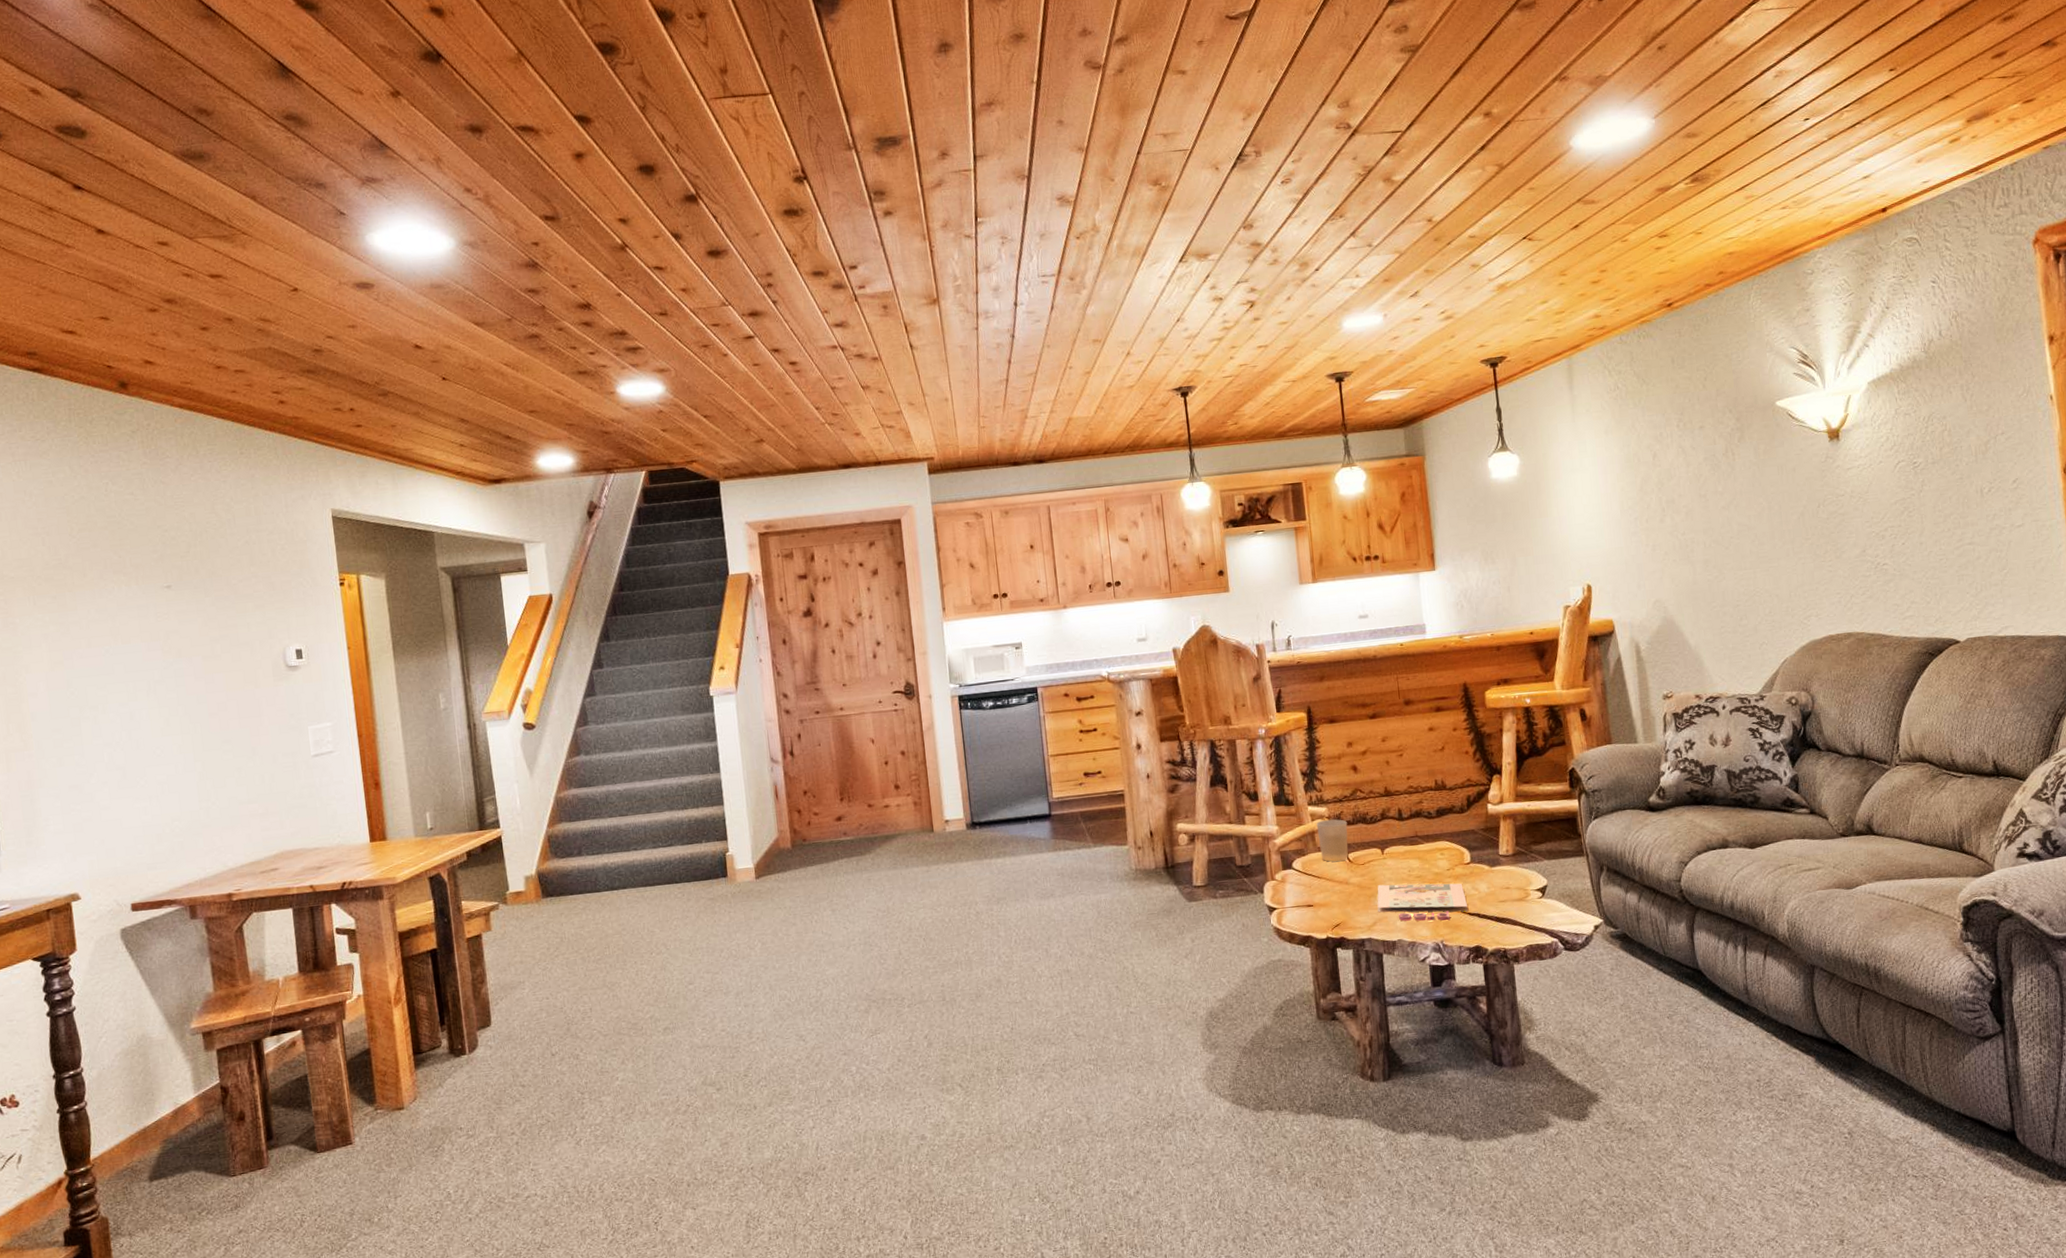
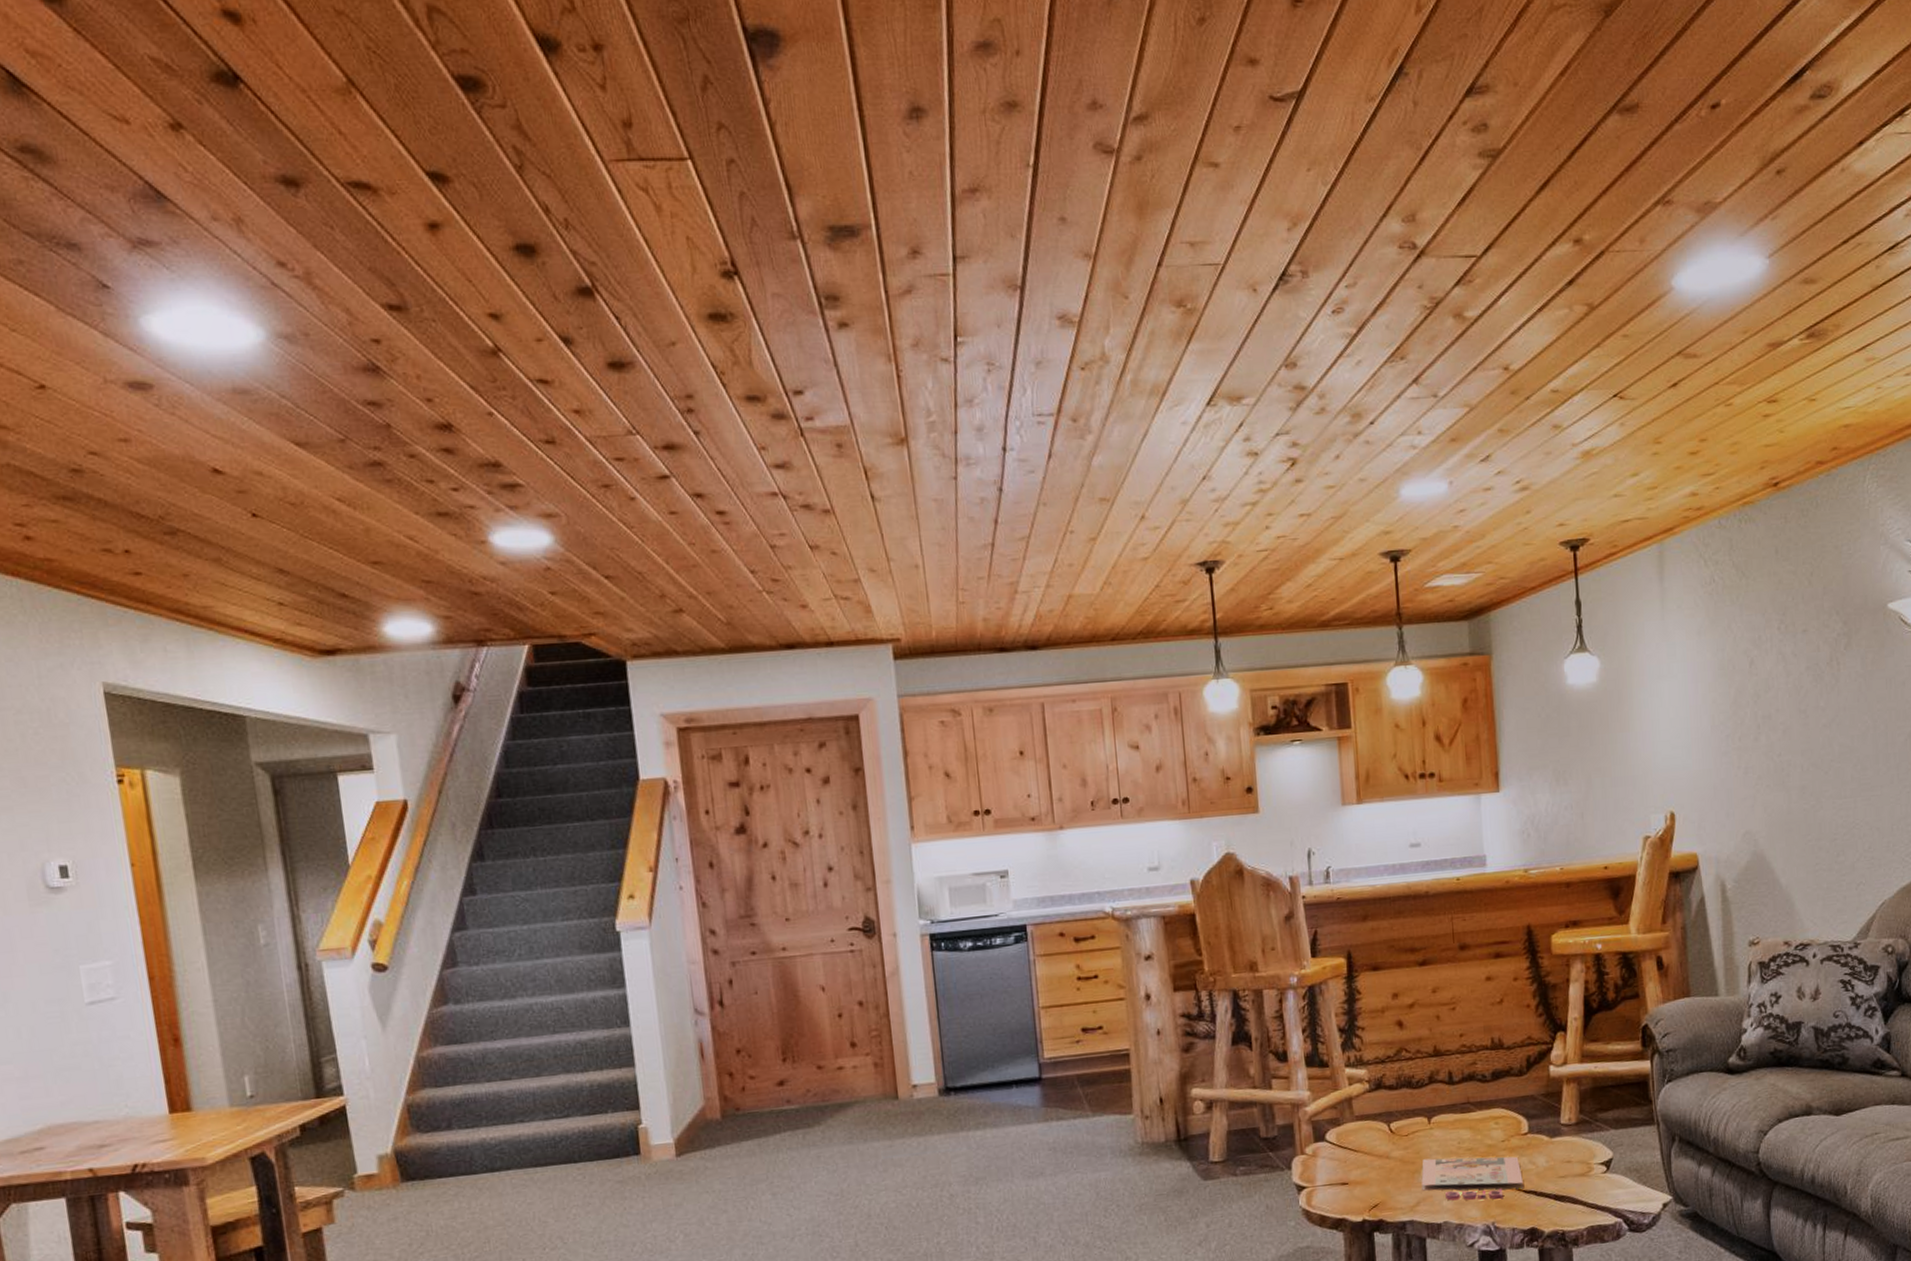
candle holder: present [1316,819,1349,862] -> none [1354,1083,1391,1133]

